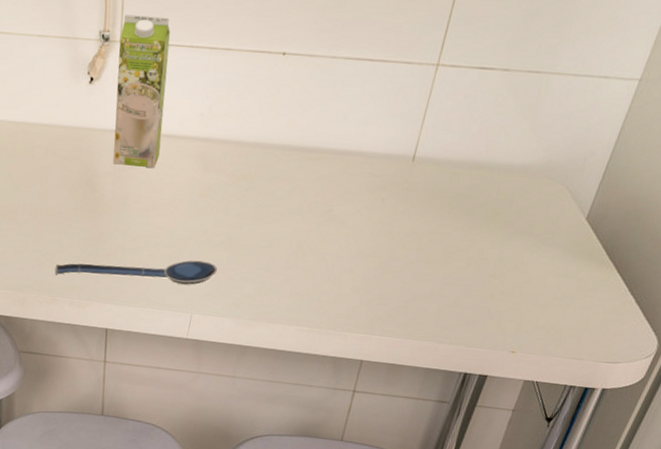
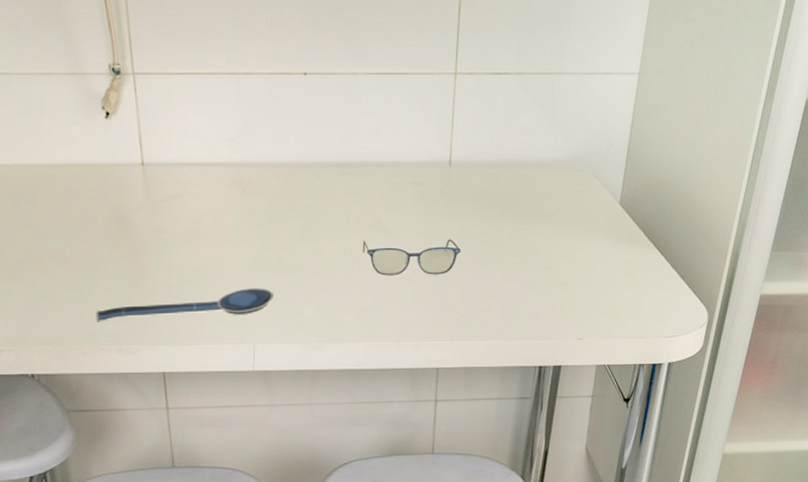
milk carton: present [112,14,171,168] -> none [132,46,193,198]
glasses: none [309,226,408,270] -> present [362,239,461,276]

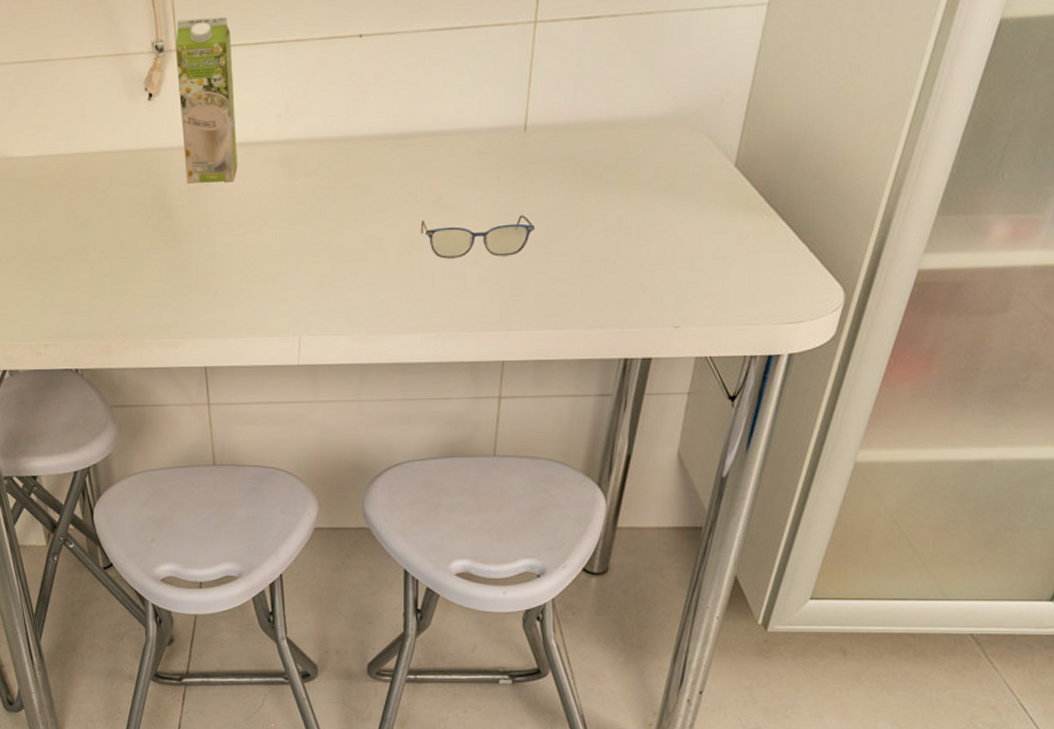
spoon: present [96,288,273,321] -> none [138,275,321,314]
milk carton: none [132,46,193,198] -> present [175,16,237,184]

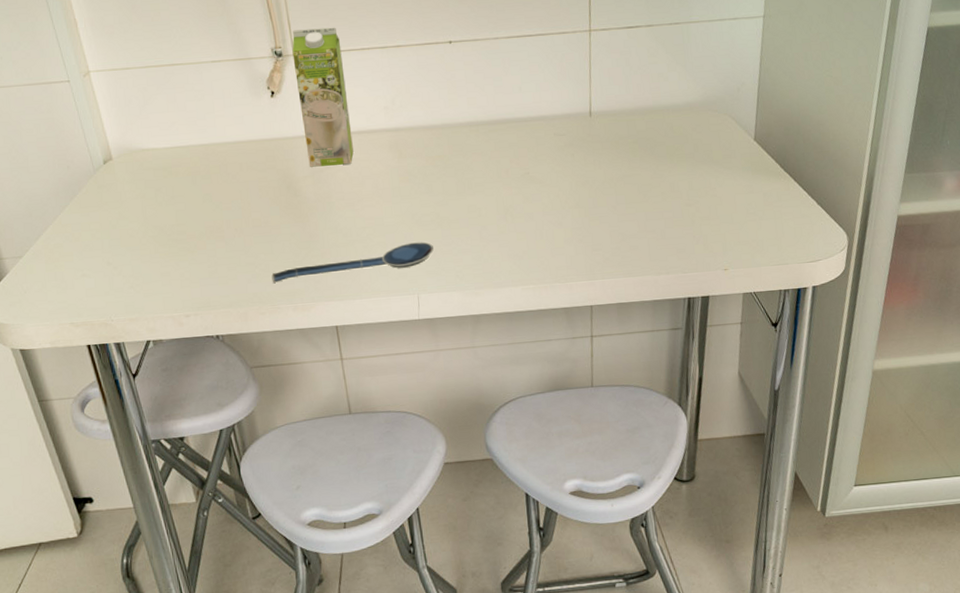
spoon: none [138,275,321,314] -> present [271,241,434,283]
glasses: present [420,215,534,259] -> none [513,184,606,223]

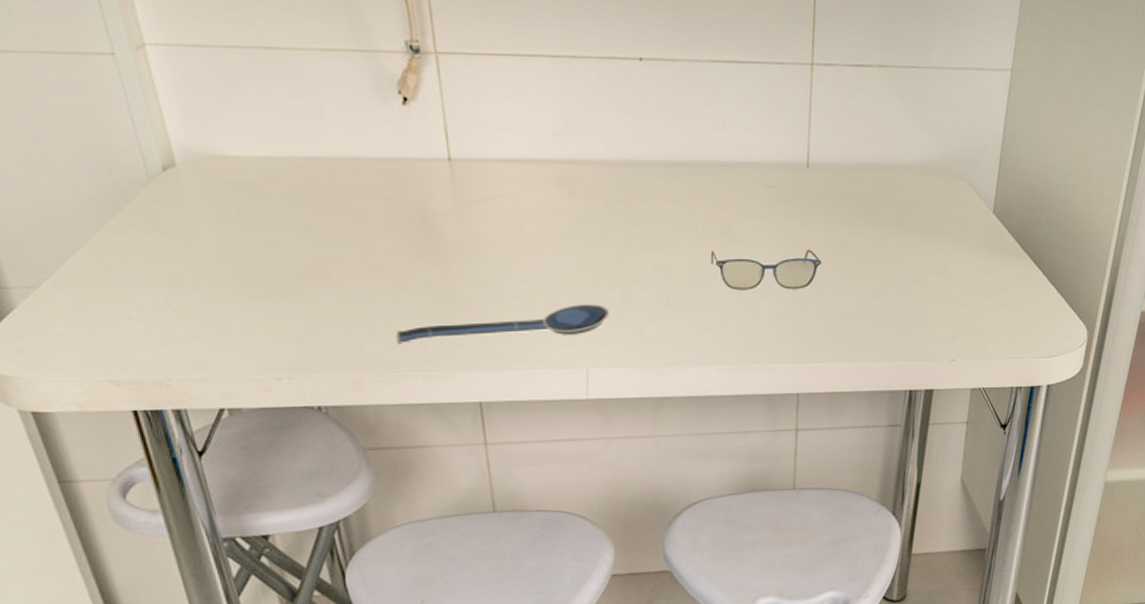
milk carton: present [292,27,354,167] -> none [433,21,511,200]
glasses: none [513,184,606,223] -> present [710,249,821,290]

